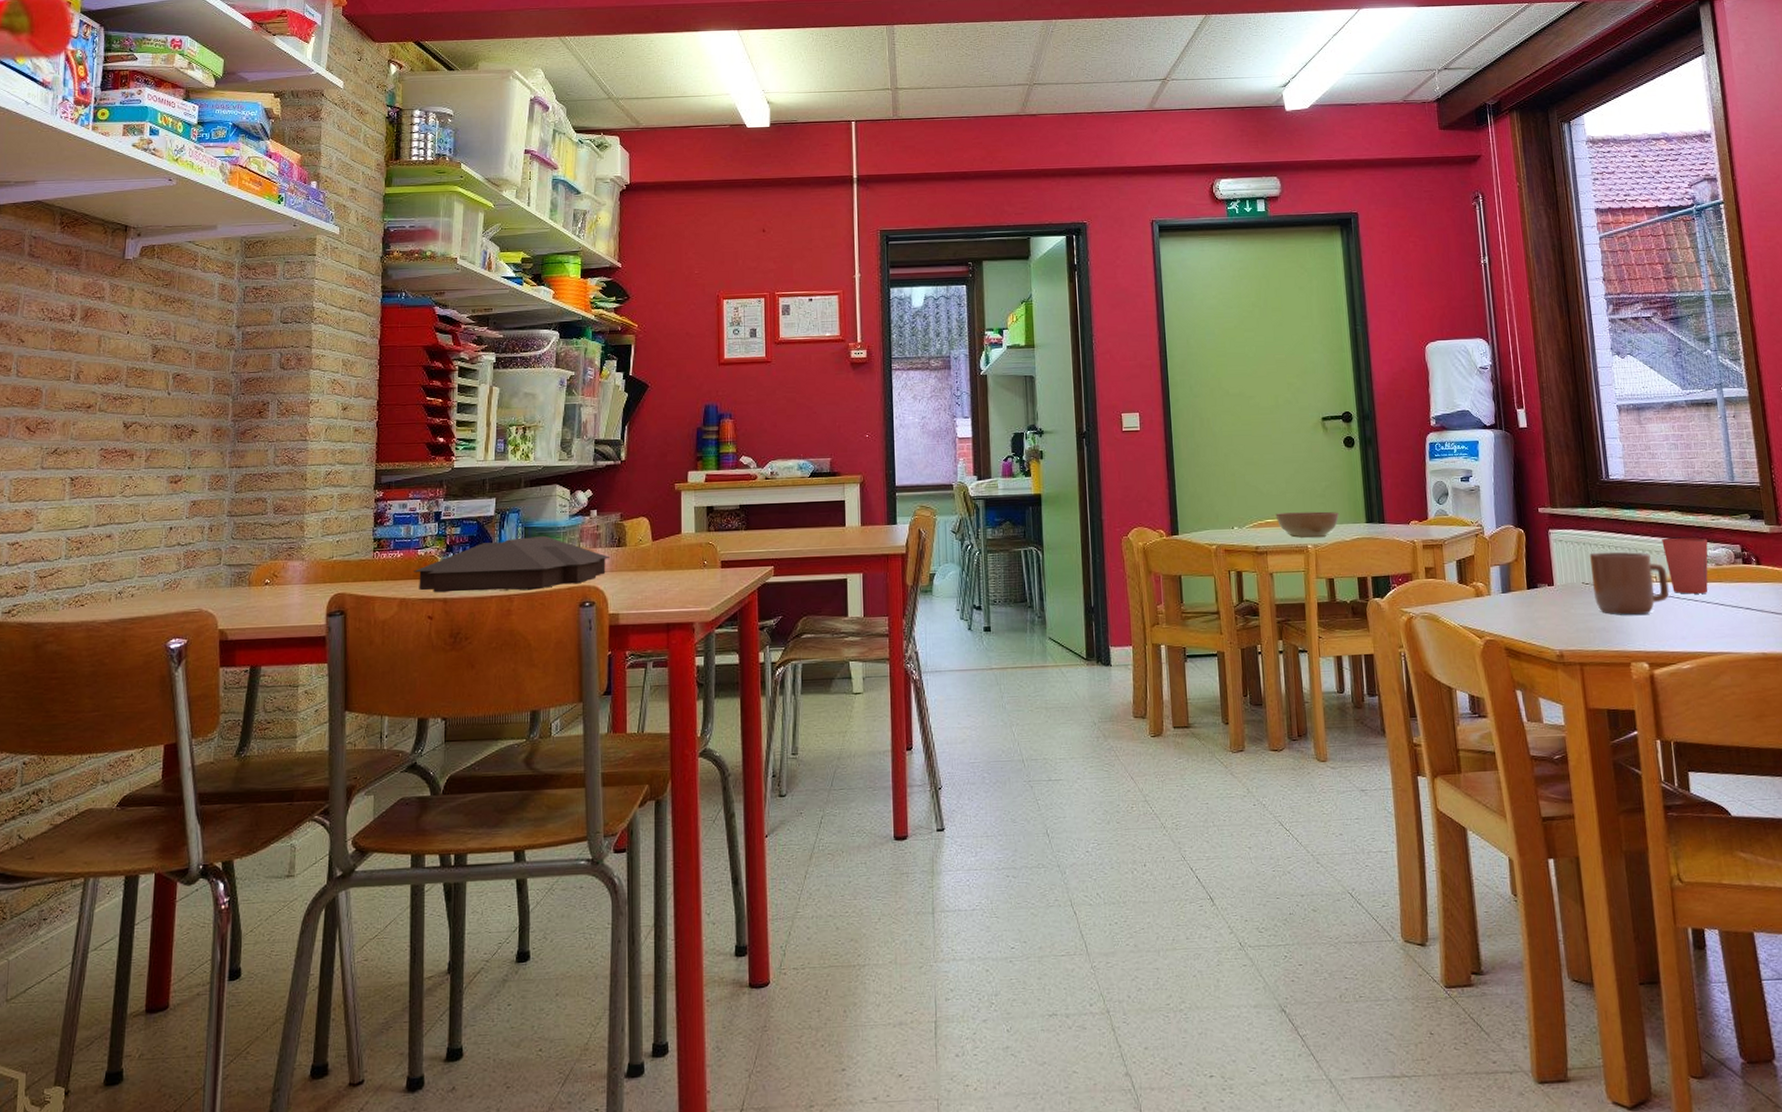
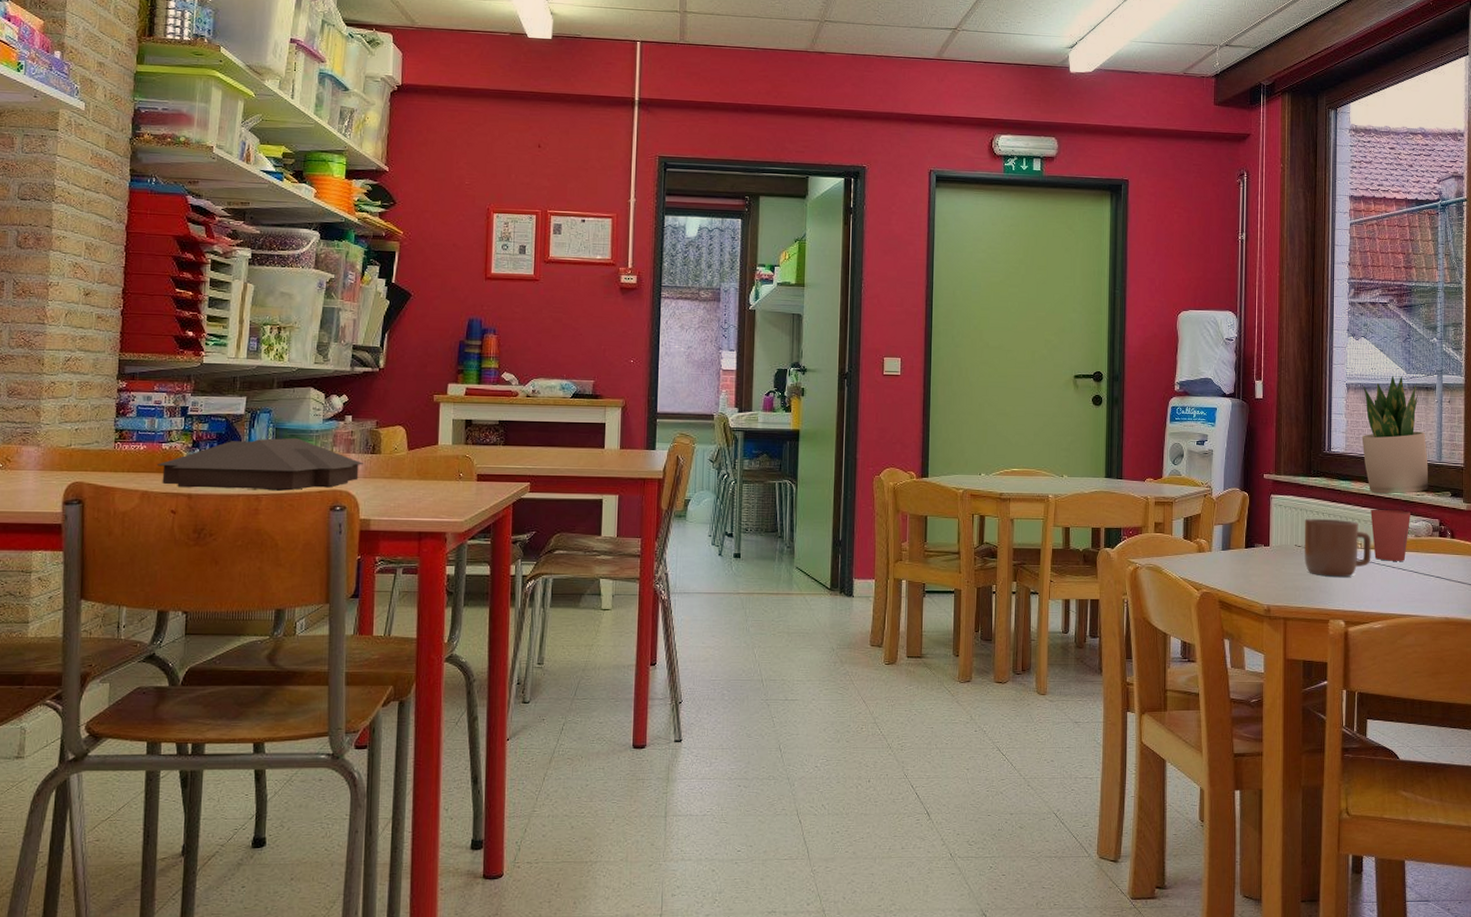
bowl: present [1275,511,1340,538] -> none [1021,463,1081,488]
planter: none [1636,393,1723,521] -> present [1362,376,1428,494]

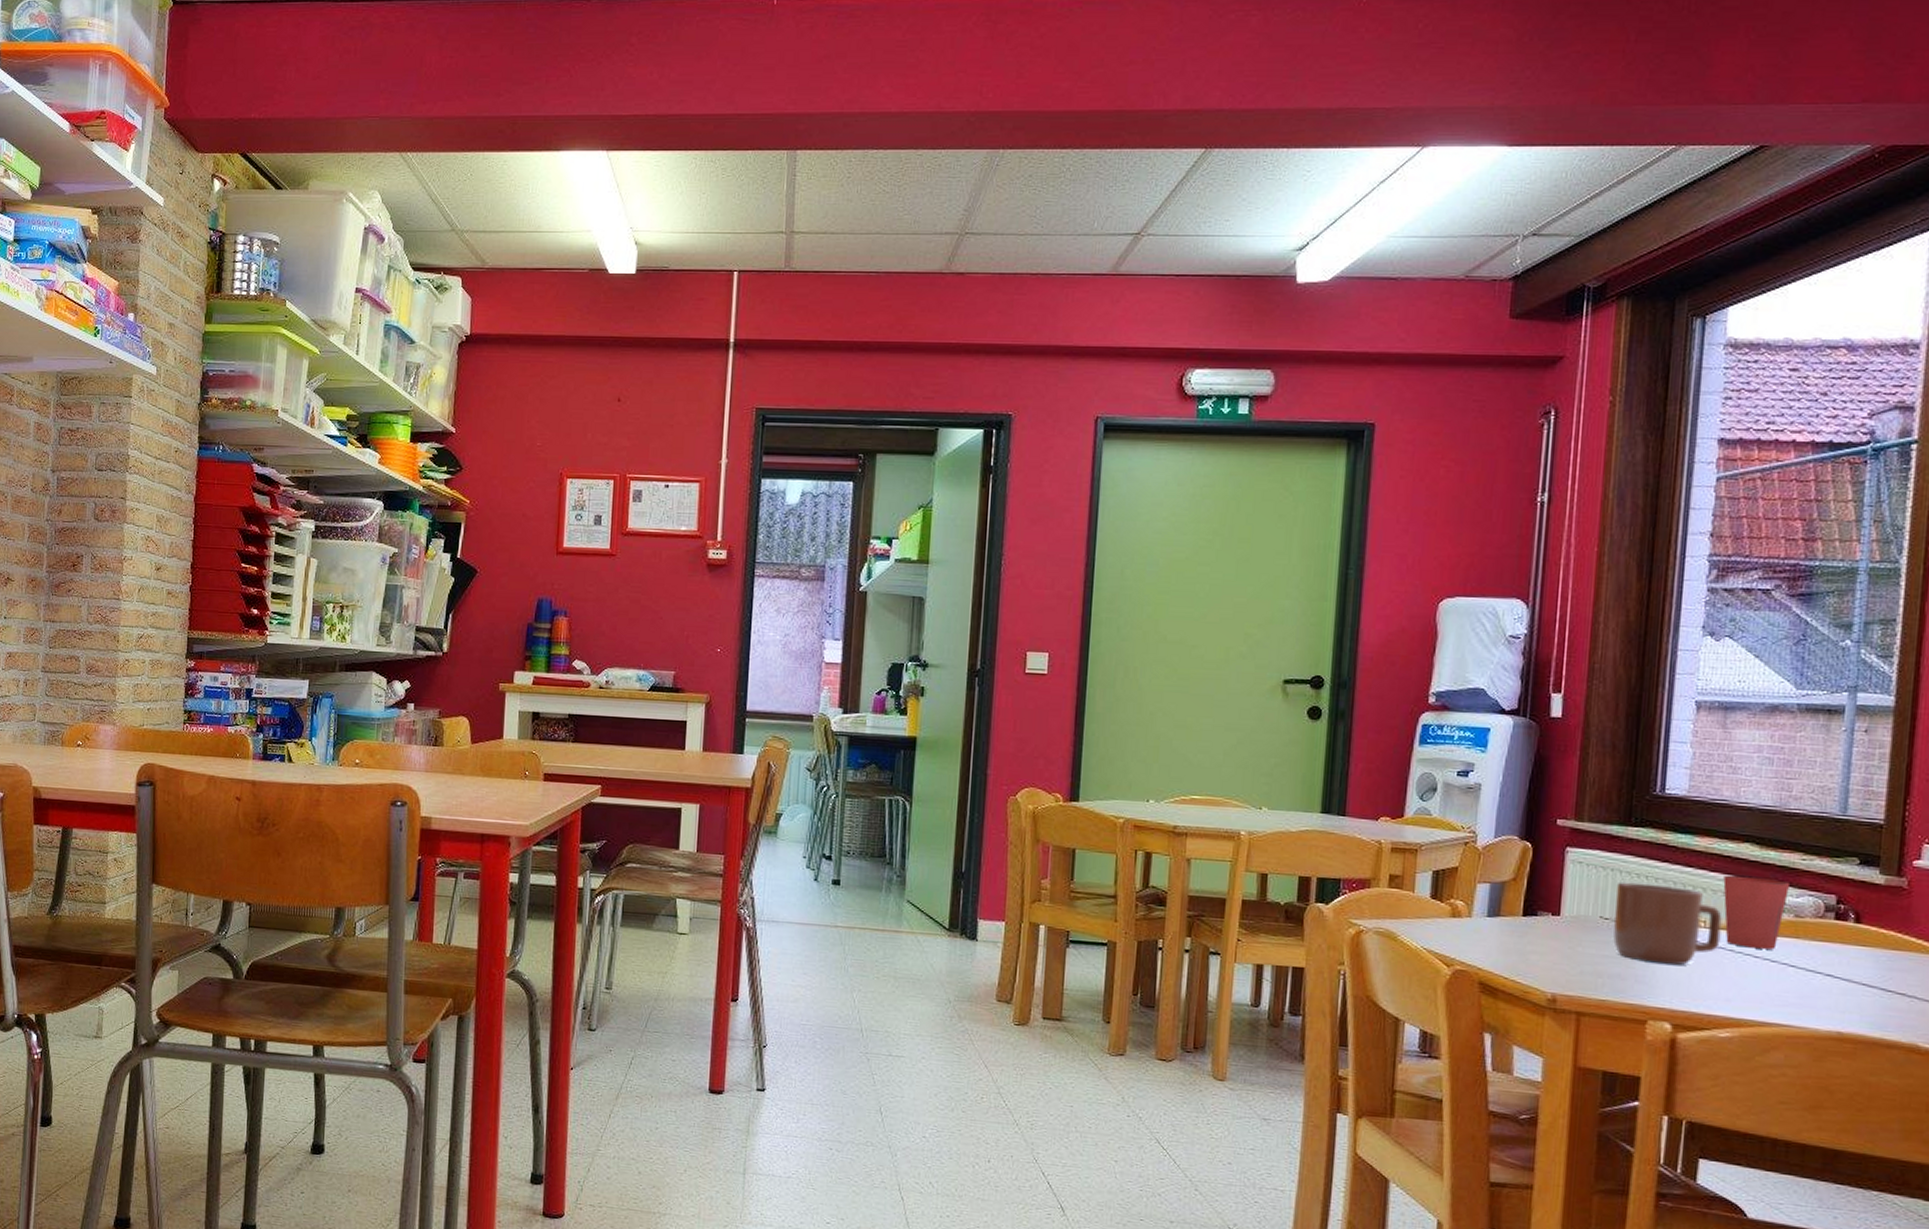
papers: present [157,438,363,490] -> none [223,725,425,782]
planter: present [1362,376,1428,494] -> none [1715,692,1824,857]

